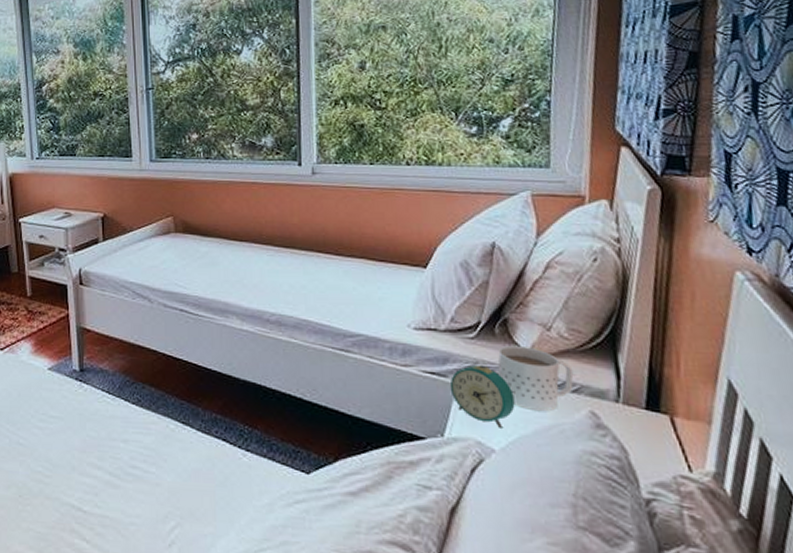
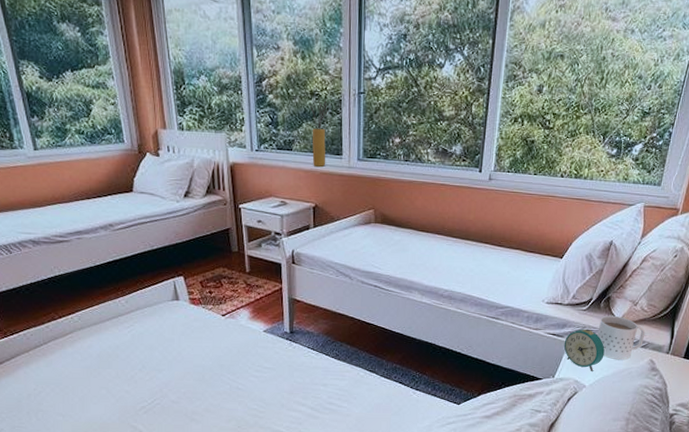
vase: none [93,96,118,171] -> present [309,96,332,167]

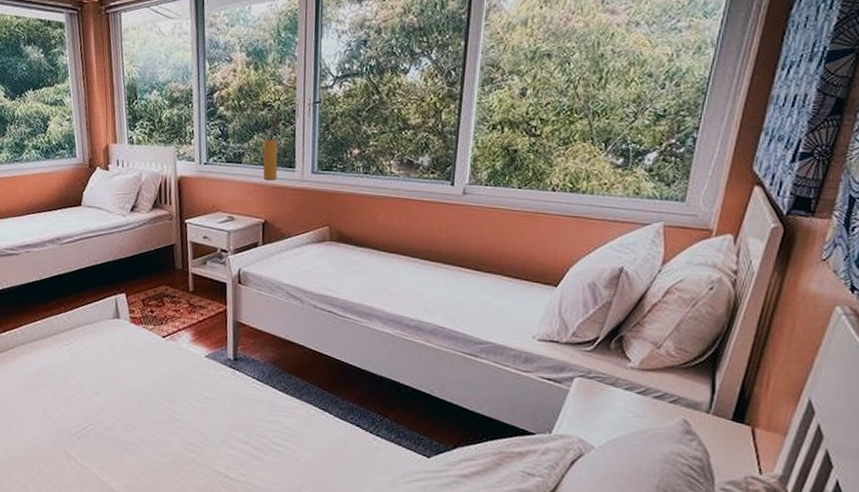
alarm clock: present [564,328,605,371] -> none [563,374,619,429]
mug: present [597,315,645,360] -> none [607,359,674,418]

